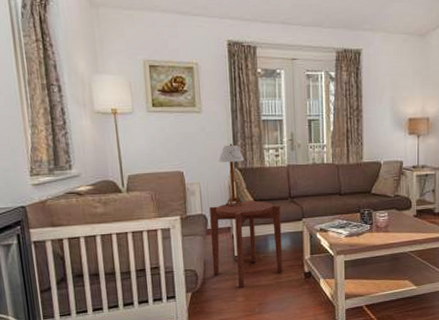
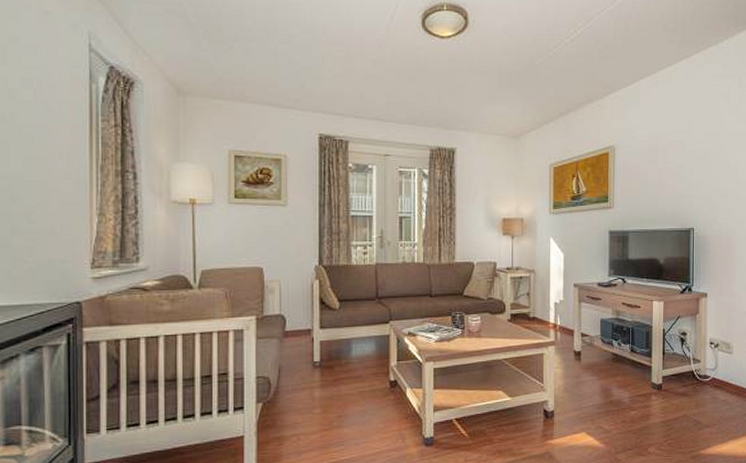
side table: present [209,200,283,289] -> none [288,300,367,399]
table lamp: present [219,143,244,207] -> none [302,239,329,307]

